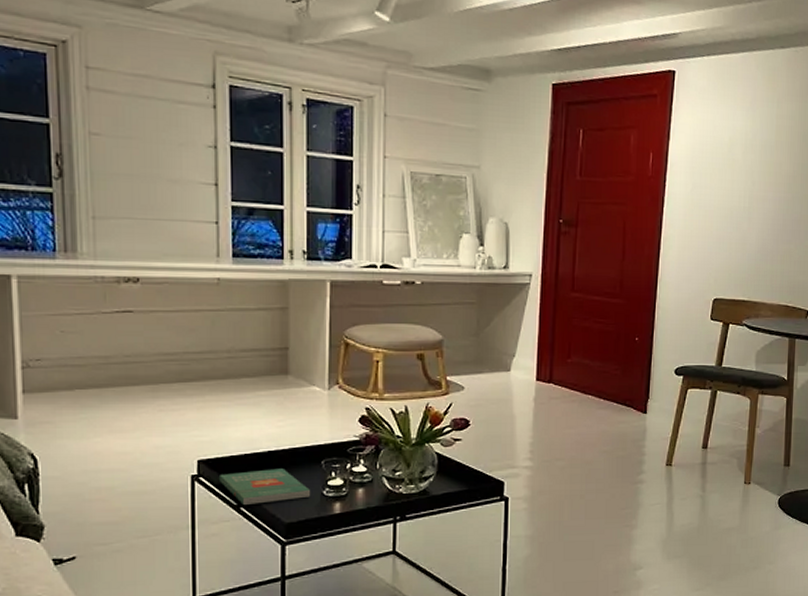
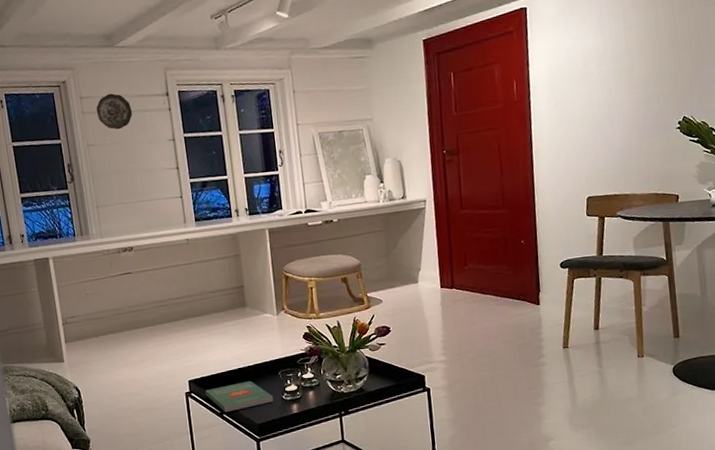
decorative plate: none [107,70,161,120] -> present [96,93,133,130]

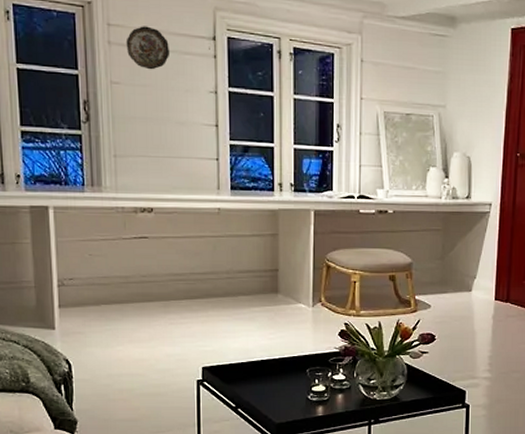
book: present [204,381,273,413] -> none [219,376,297,408]

